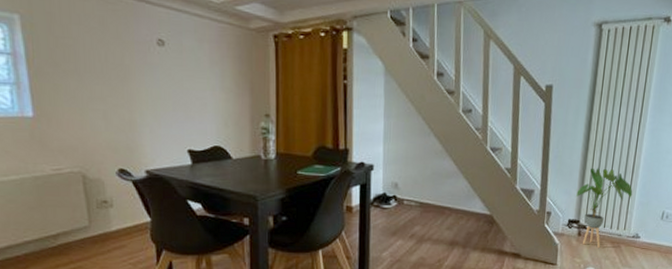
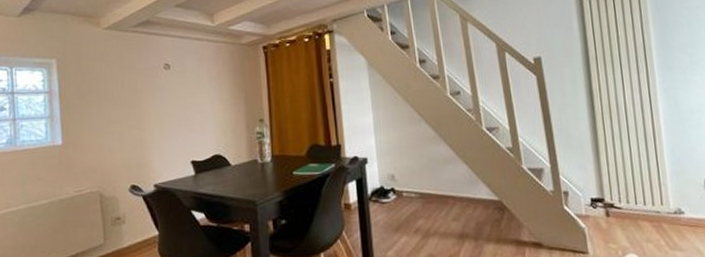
house plant: present [576,168,633,247] -> none [593,137,661,229]

